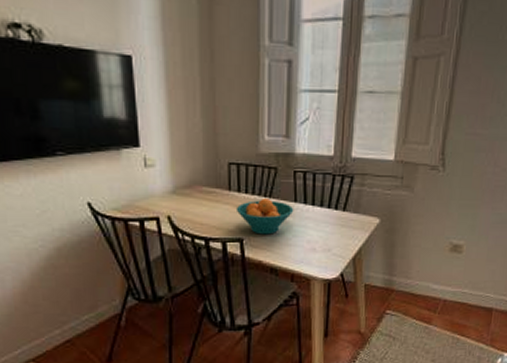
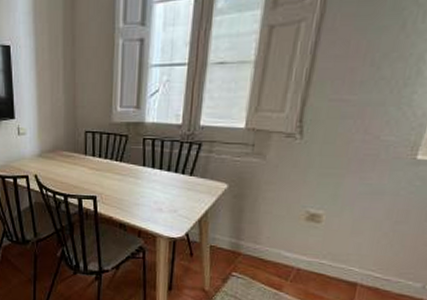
fruit bowl: present [235,197,294,235] -> none [90,161,143,194]

